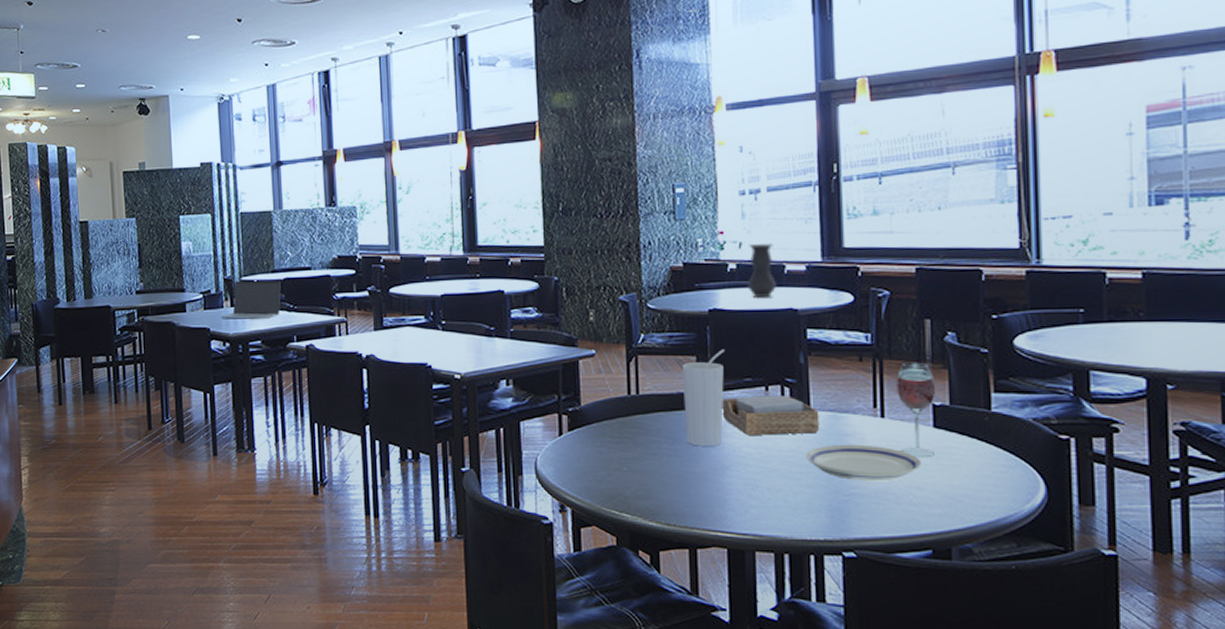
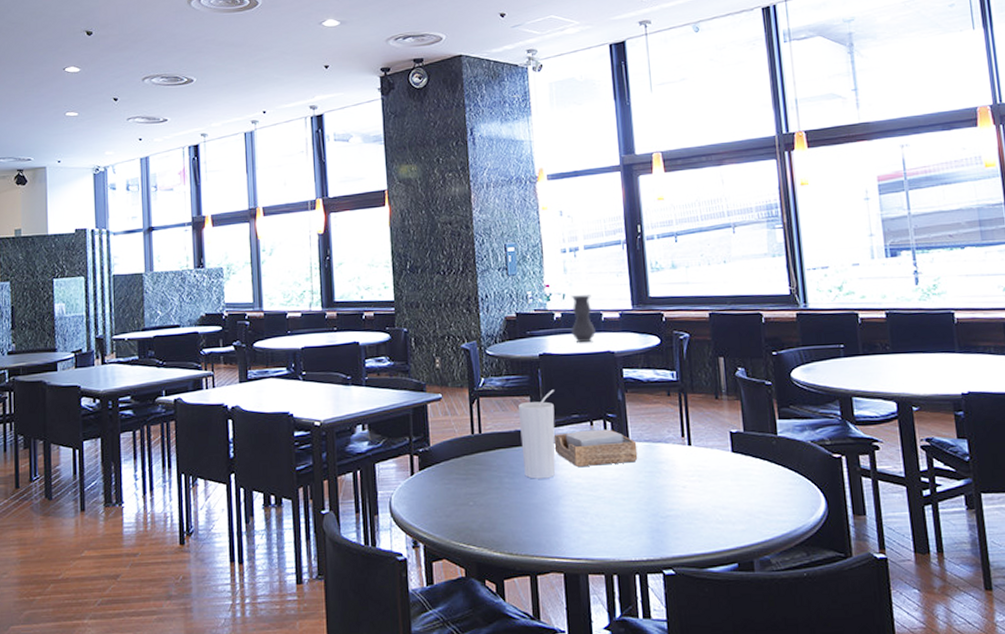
laptop: present [220,280,281,319] -> none [91,338,151,377]
plate: present [806,444,922,480] -> none [628,470,724,503]
wineglass: present [896,362,936,458] -> none [699,395,734,481]

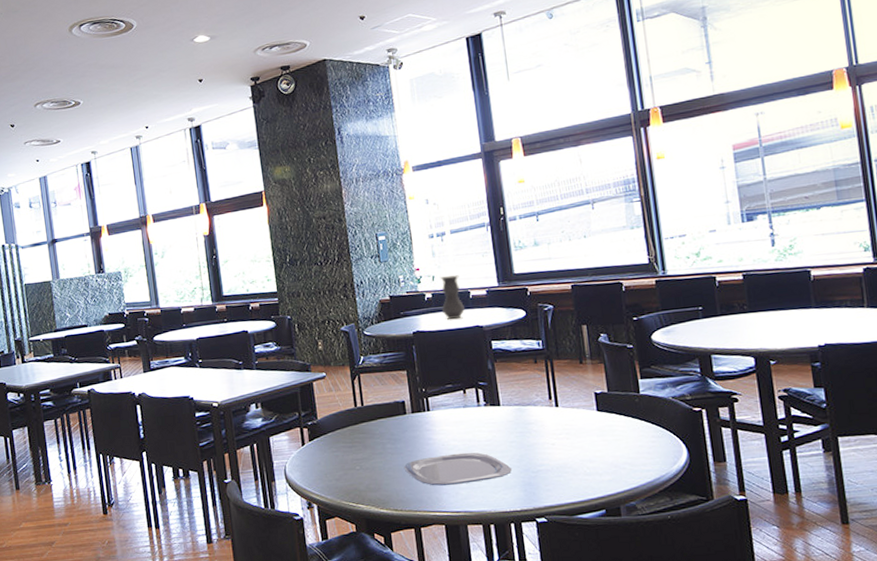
cup: present [519,389,556,479] -> none [396,363,433,444]
plate: none [521,491,639,529] -> present [403,452,512,486]
napkin holder: present [553,429,638,467] -> none [430,396,509,431]

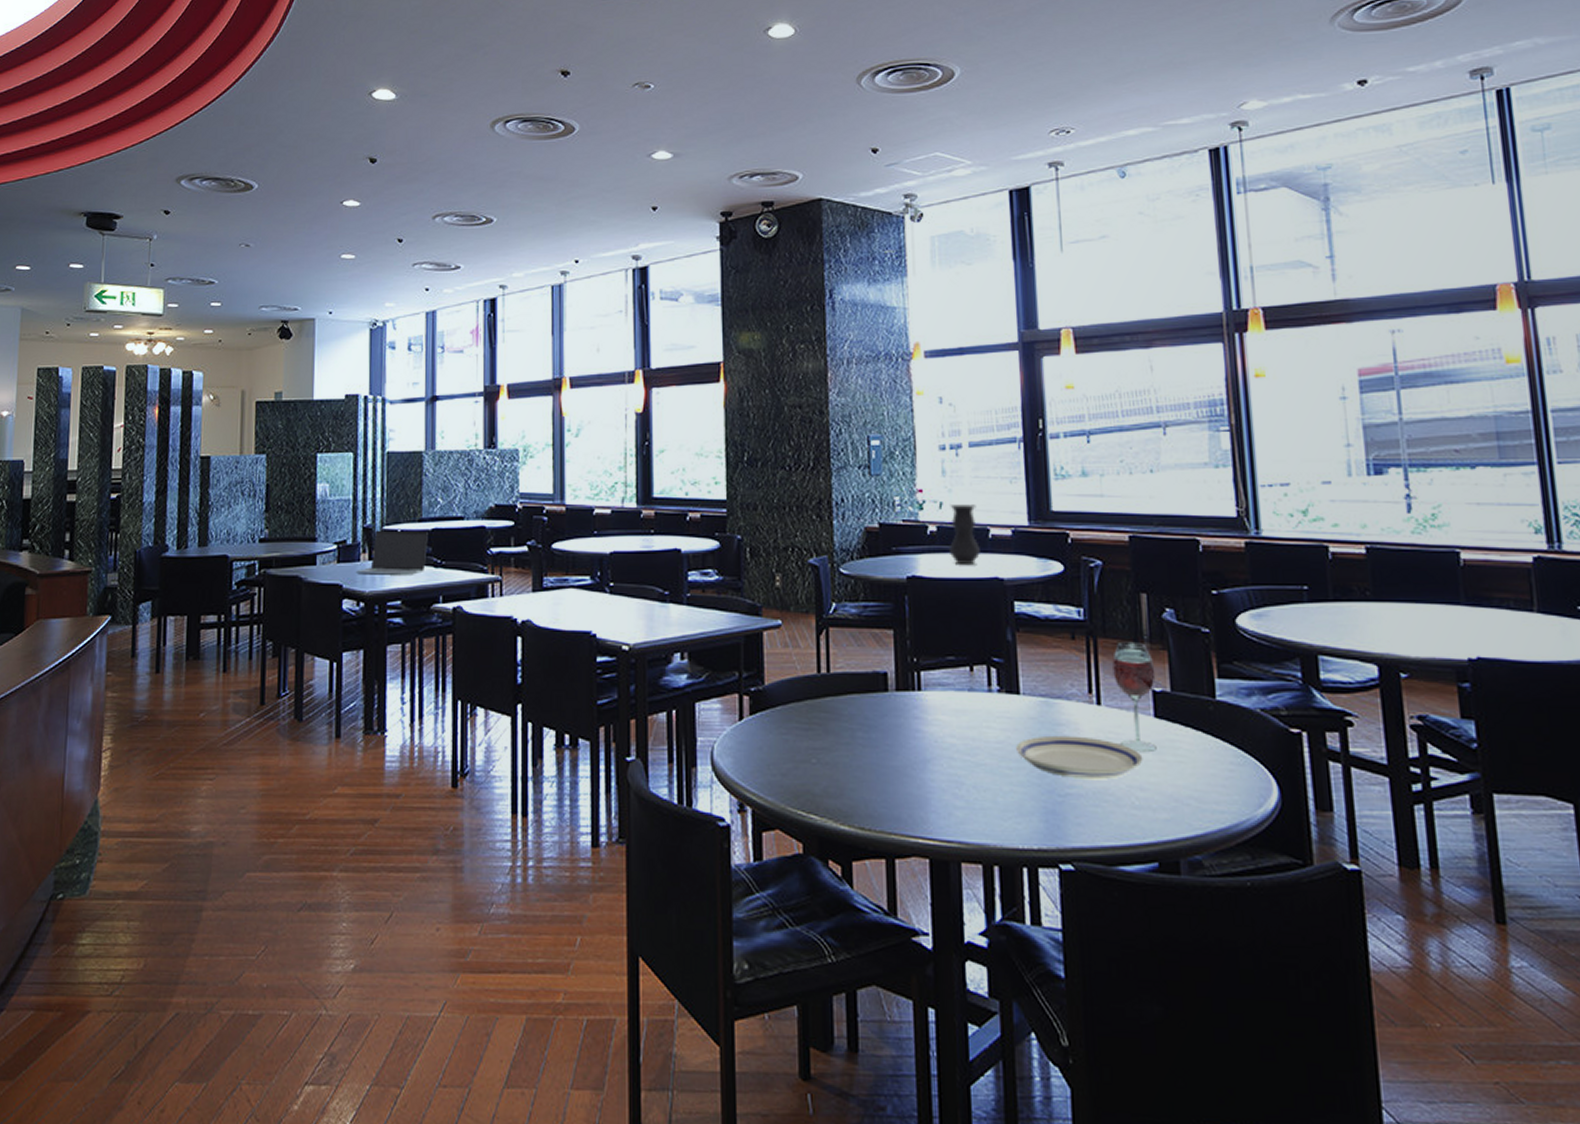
laptop: none [13,338,64,374] -> present [355,530,428,575]
plate: present [403,452,512,486] -> none [878,755,1029,802]
plate: none [500,430,591,459] -> present [1016,735,1143,779]
wineglass: none [565,360,600,437] -> present [1112,641,1157,753]

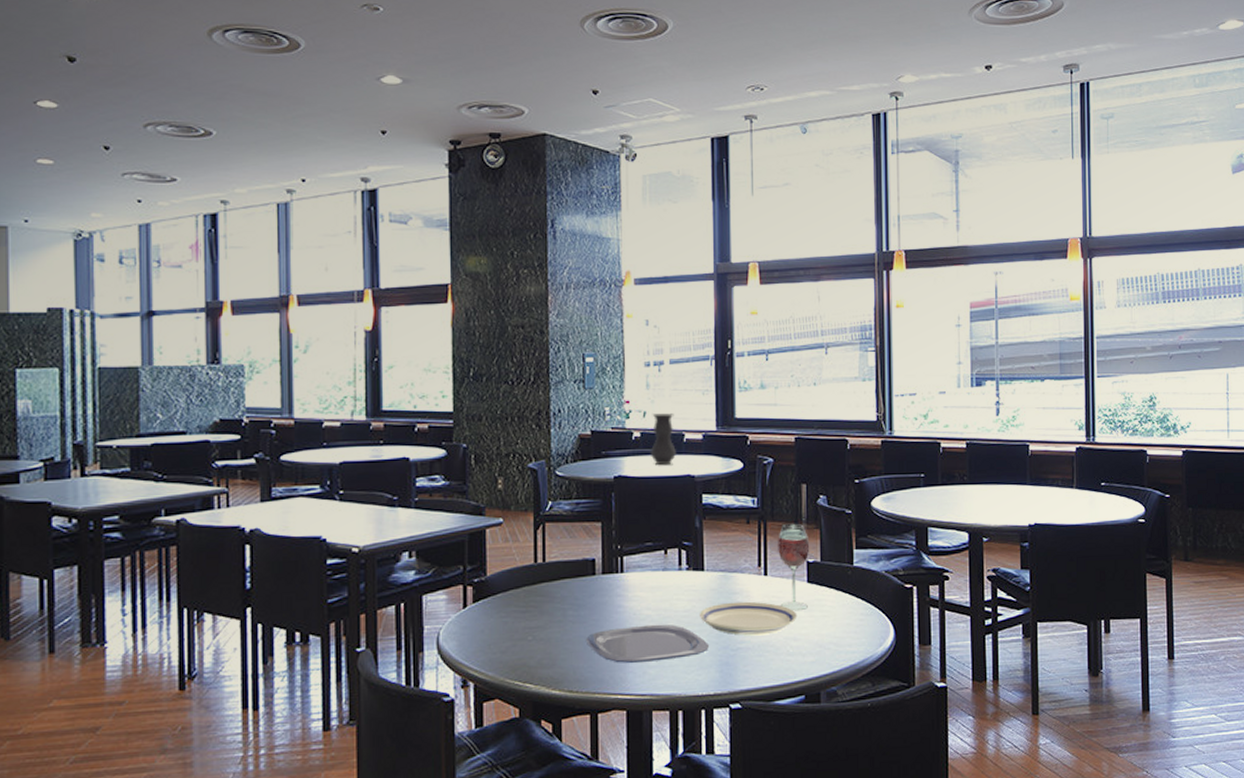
laptop: present [355,530,428,575] -> none [66,446,147,491]
plate: none [878,755,1029,802] -> present [585,624,709,664]

